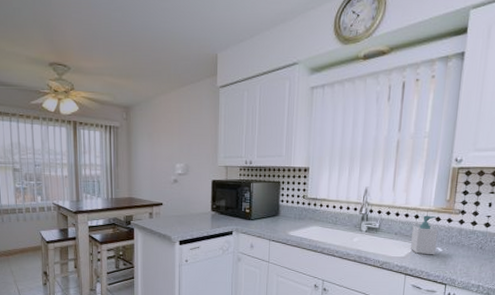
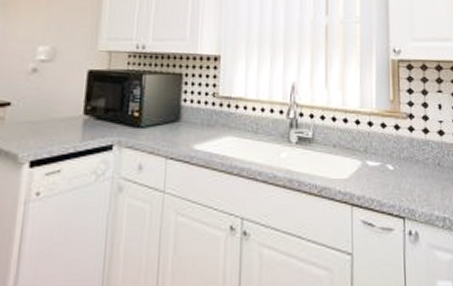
soap bottle: present [411,215,438,255] -> none [354,120,386,176]

